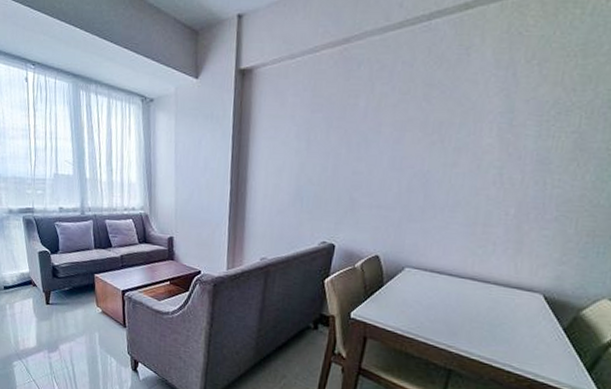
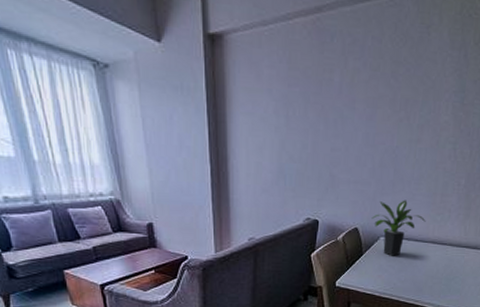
potted plant: none [395,228,463,291] -> present [371,200,426,256]

